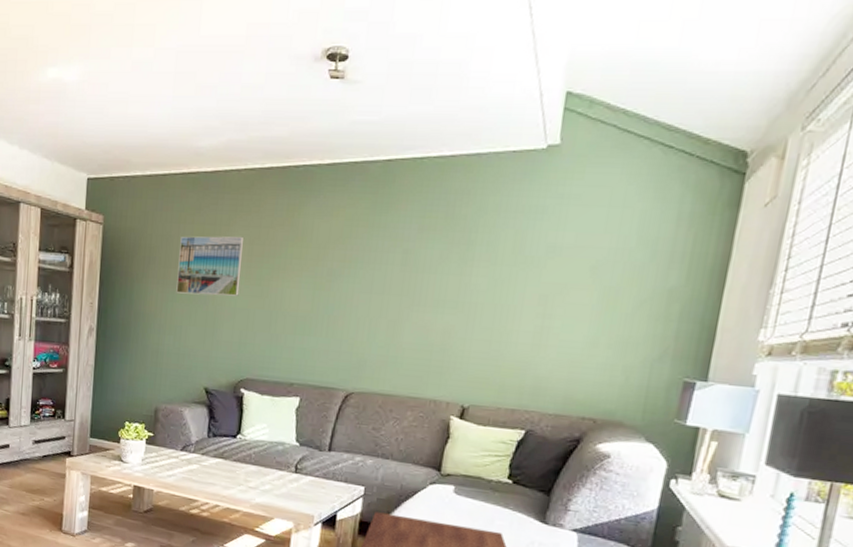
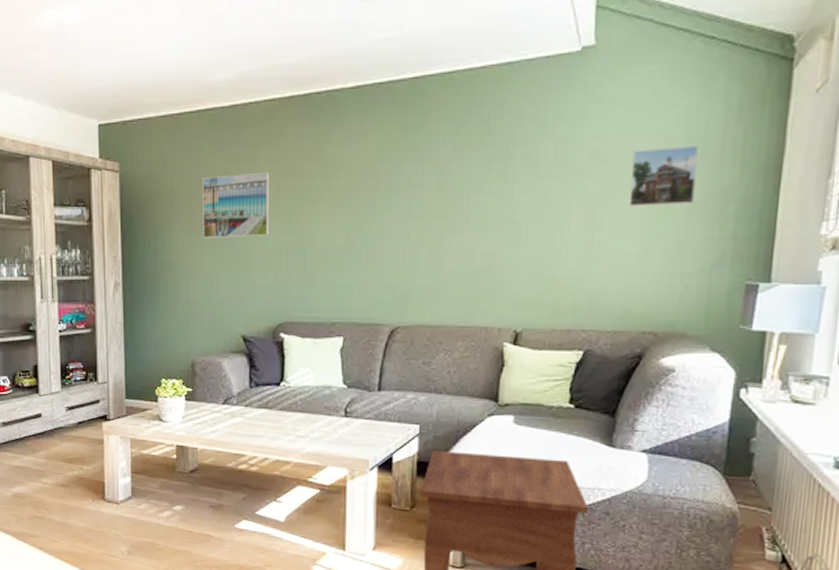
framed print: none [579,246,649,301] -> present [629,144,698,206]

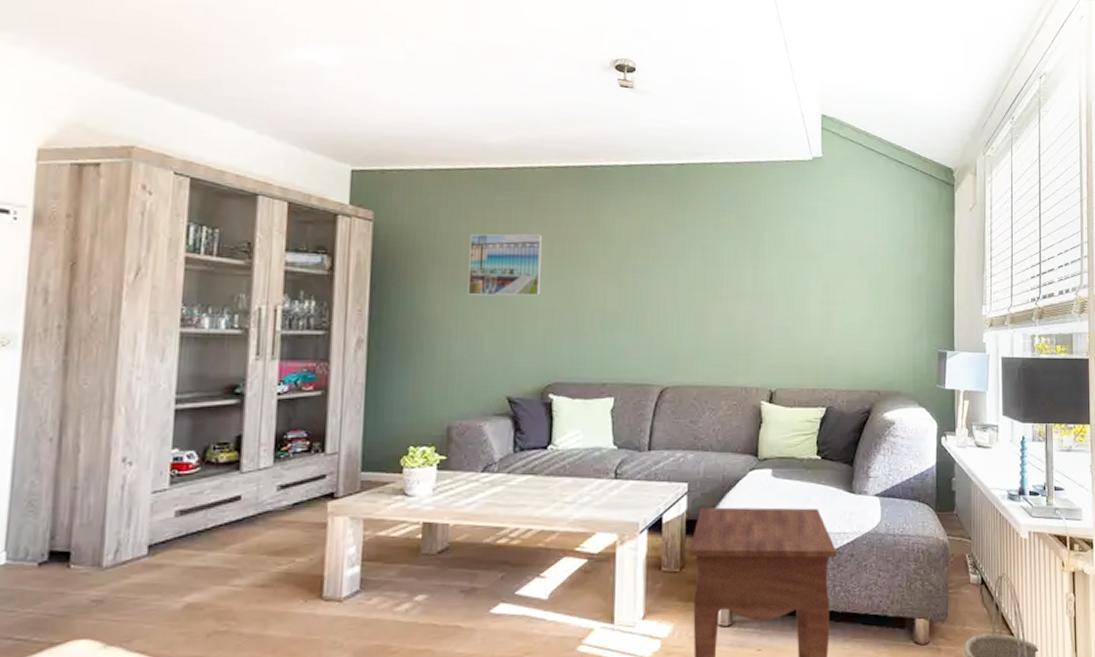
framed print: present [629,144,698,206] -> none [853,241,900,288]

